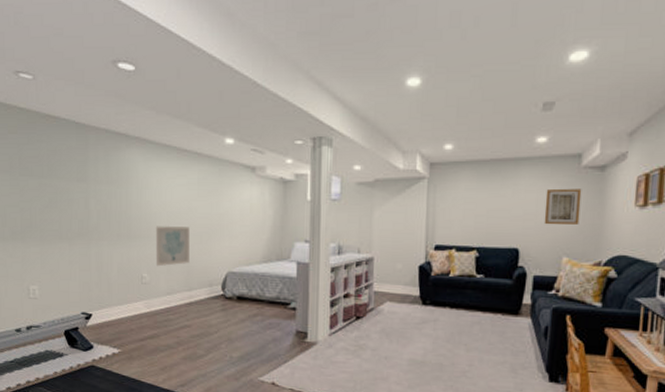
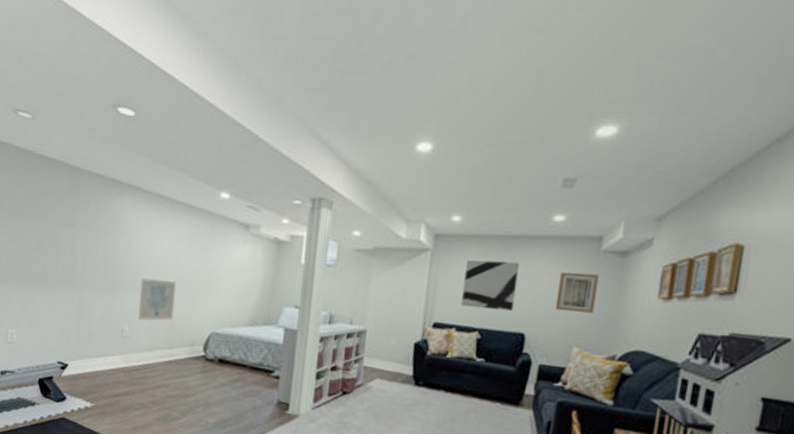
wall art: none [459,183,510,230] -> present [461,259,520,312]

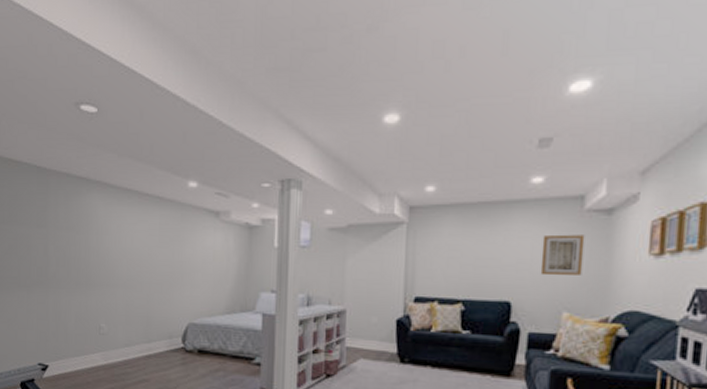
wall art: present [137,278,176,321] -> none [114,274,150,317]
wall art: present [461,259,520,312] -> none [442,228,500,280]

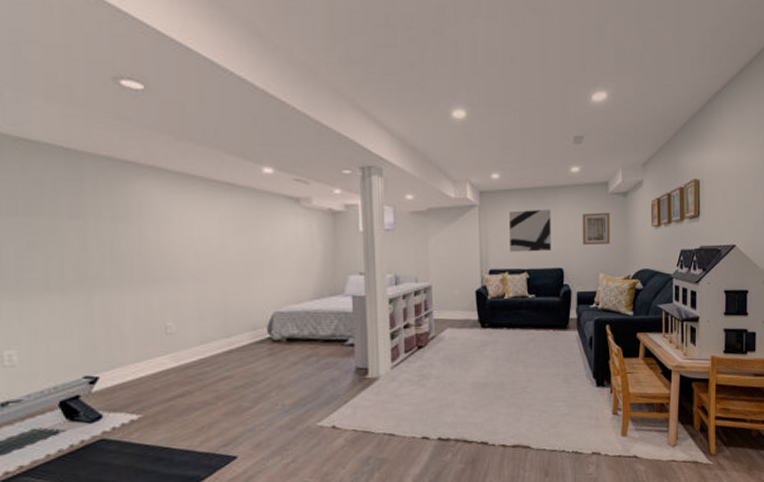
wall art: none [442,228,500,280] -> present [509,209,552,252]

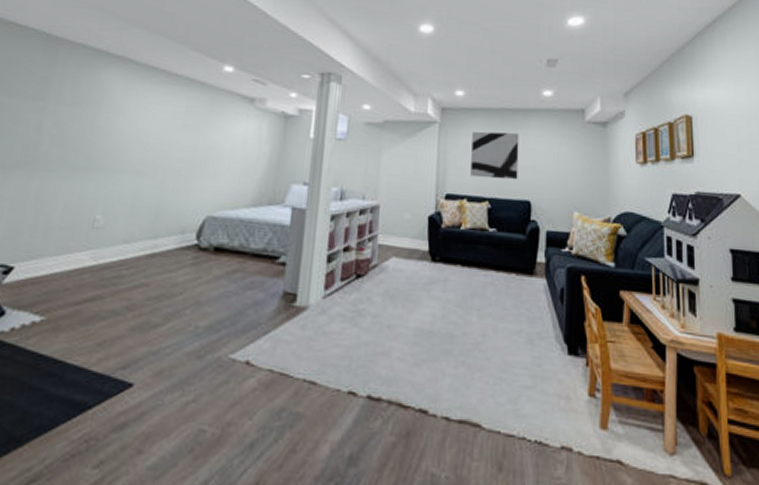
wall art: present [582,212,610,246] -> none [553,141,587,179]

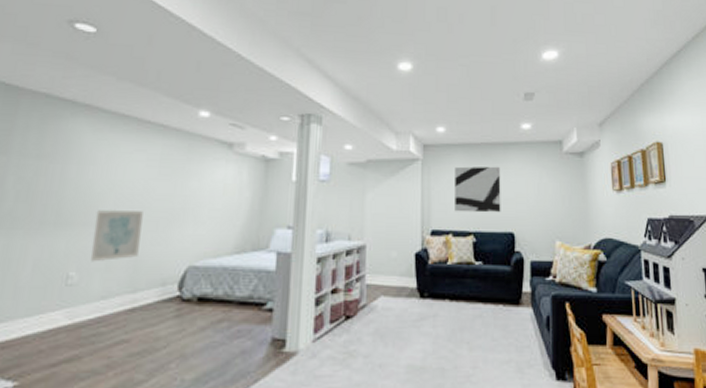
wall art: none [115,157,167,207] -> present [90,210,143,262]

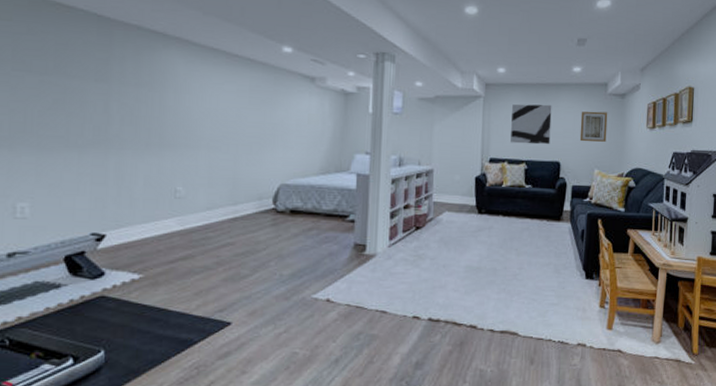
wall art: present [90,210,143,262] -> none [194,134,238,179]
wall art: none [534,172,567,209] -> present [579,111,608,142]

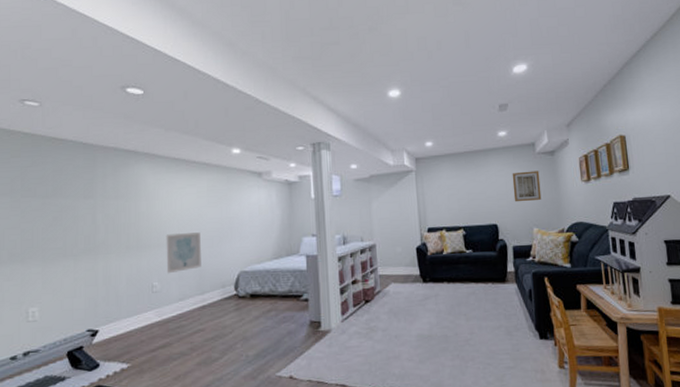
wall art: none [194,134,238,179] -> present [166,232,201,274]
wall art: present [510,104,552,145] -> none [443,170,485,211]

